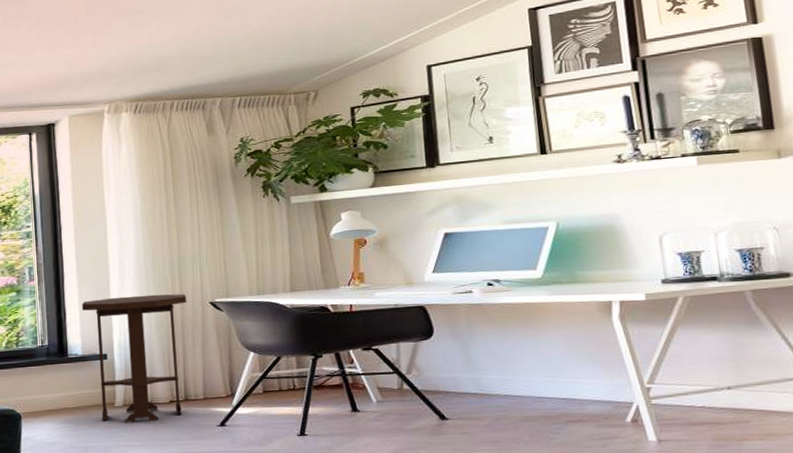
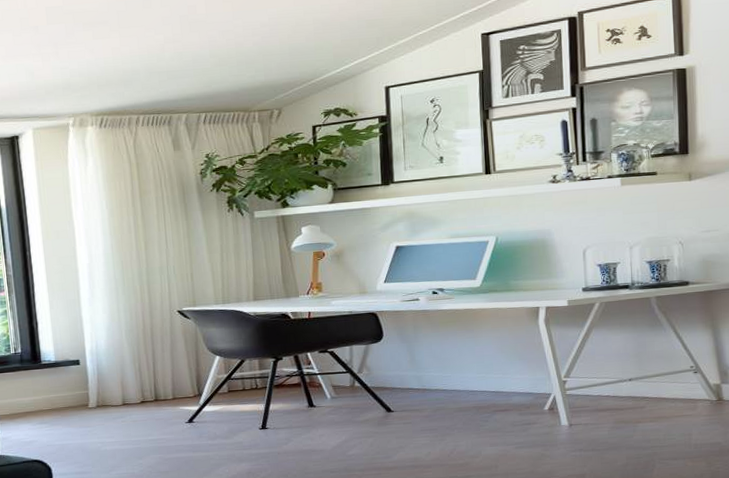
side table: present [81,293,187,423] -> none [52,303,156,422]

